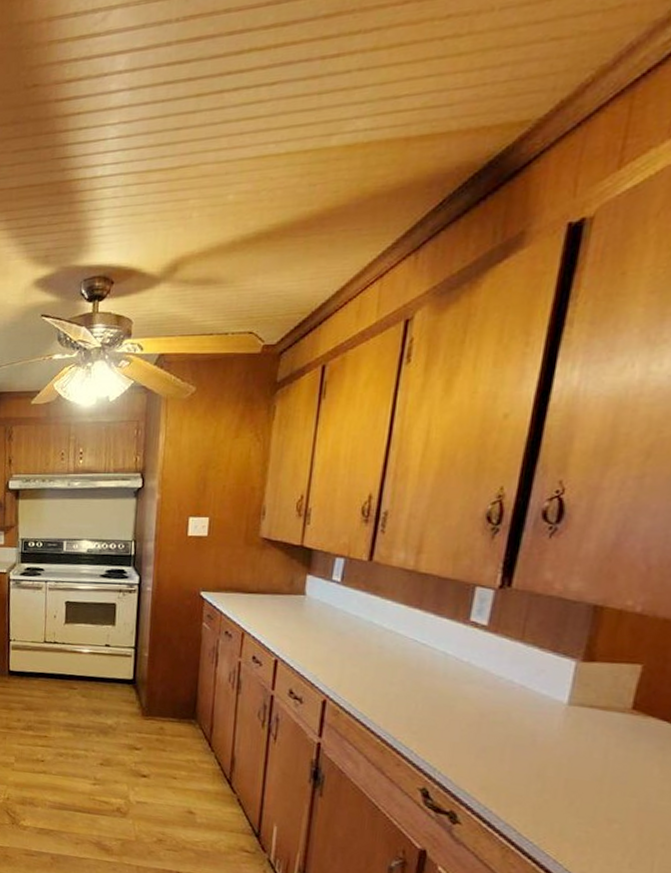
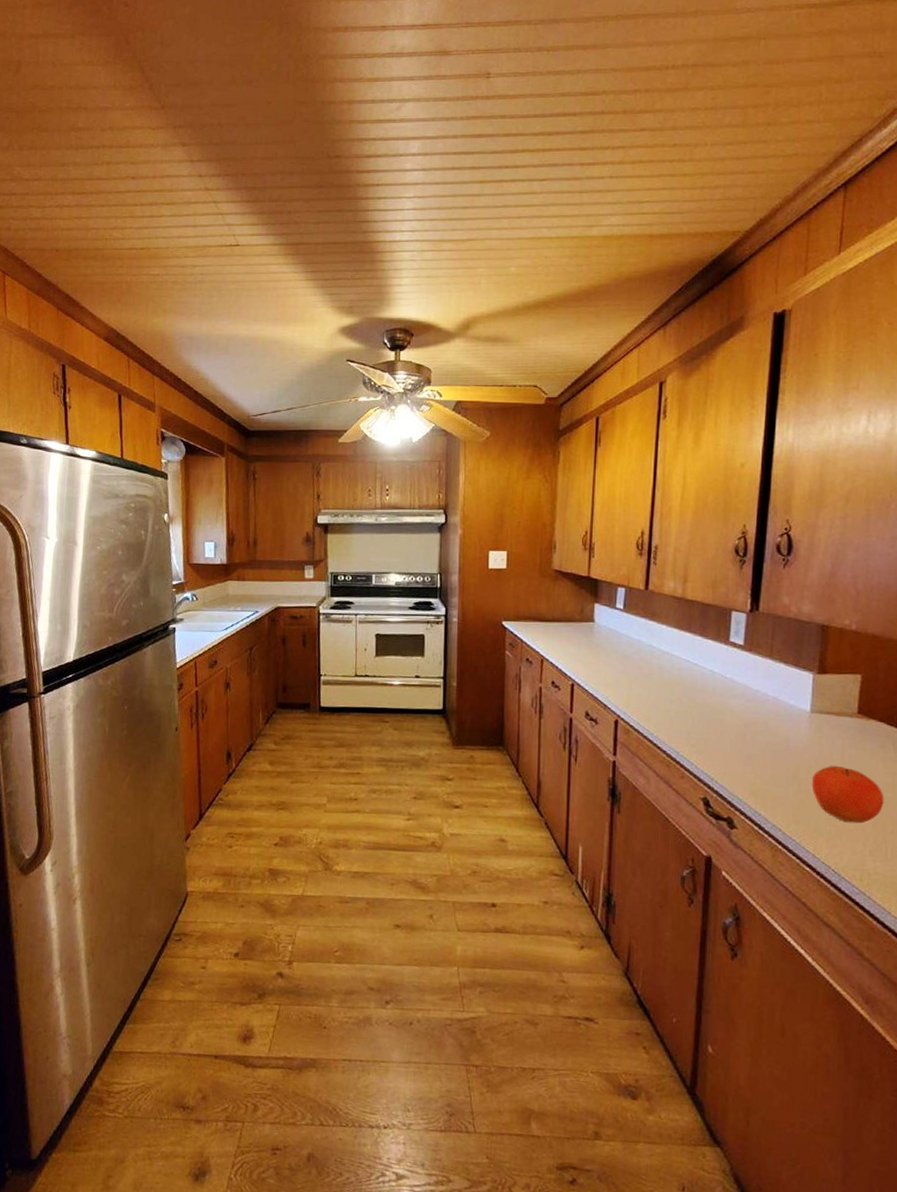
fruit: none [560,765,657,832] -> present [811,765,884,824]

